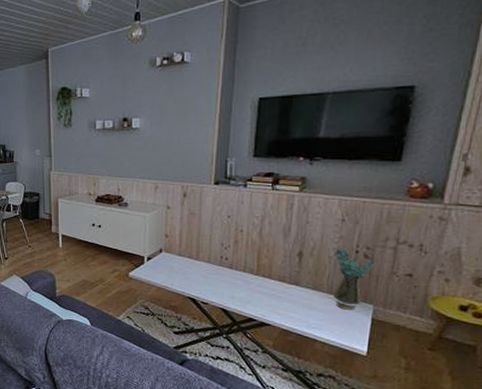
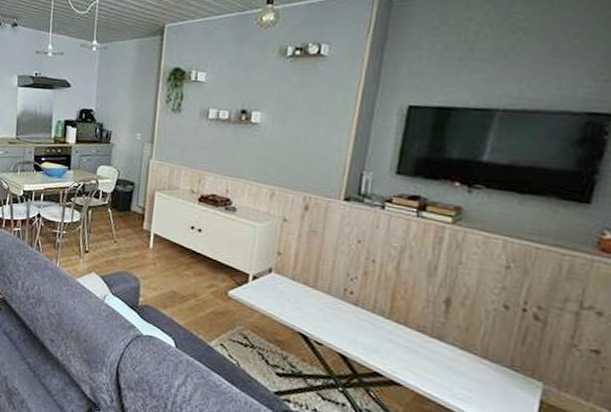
vase: present [333,247,375,310] -> none [488,300,549,385]

